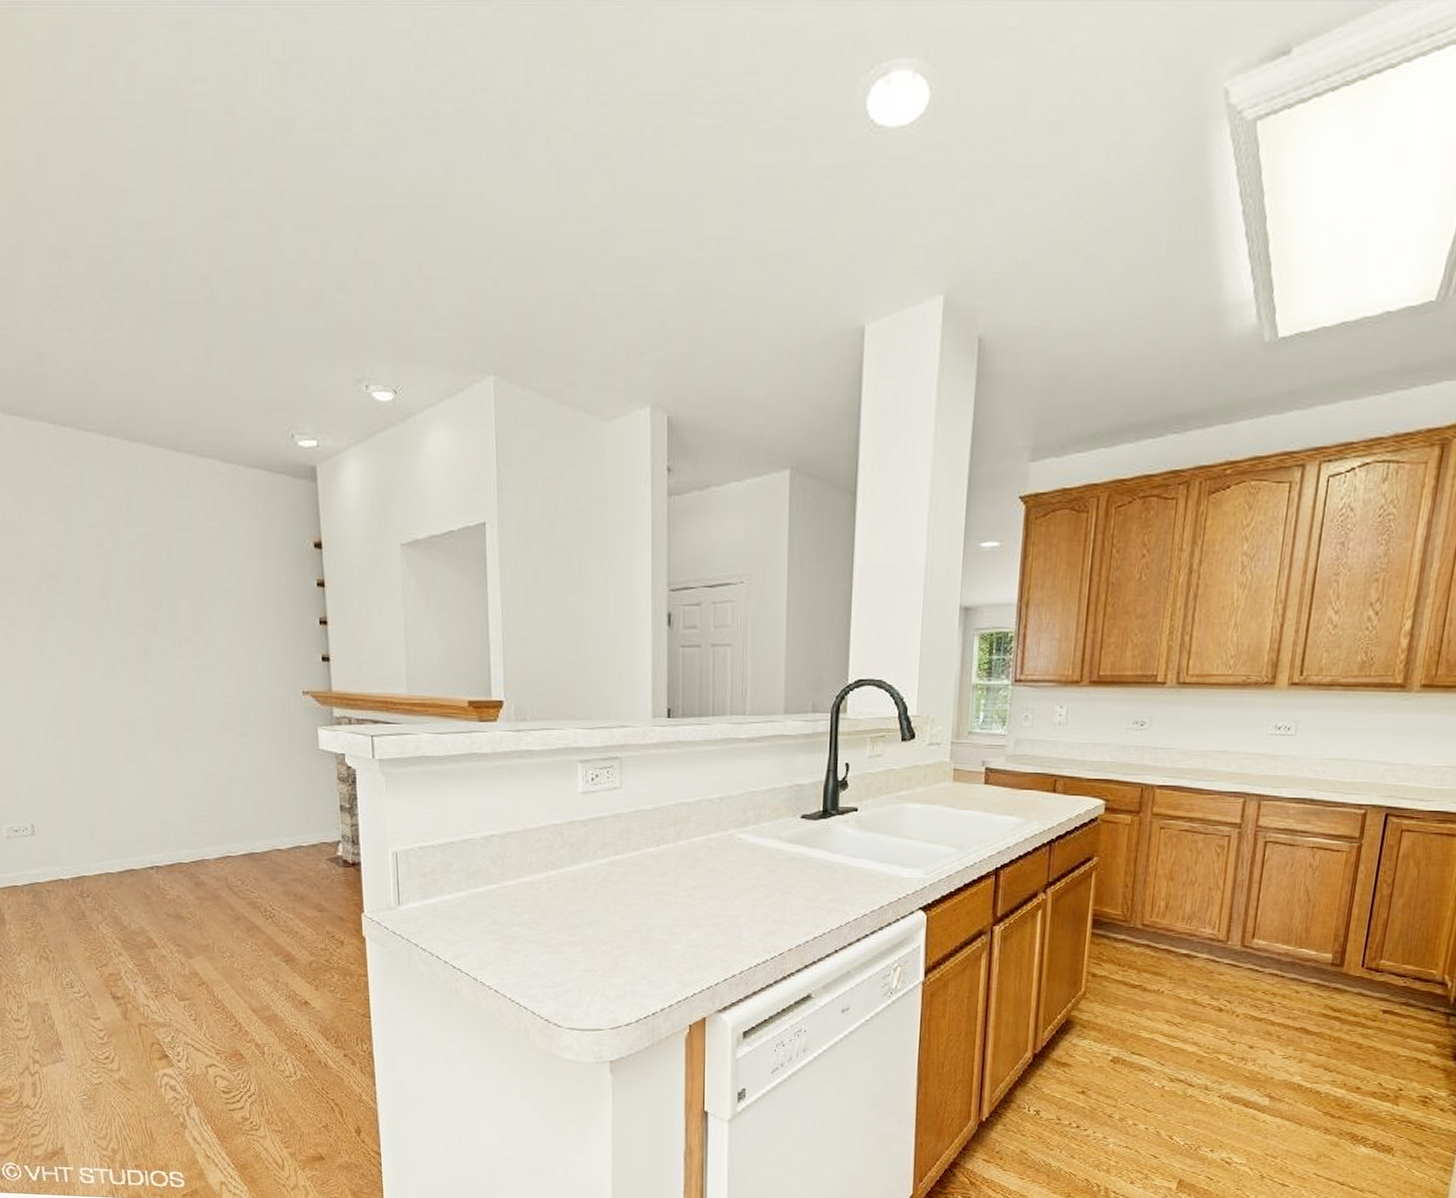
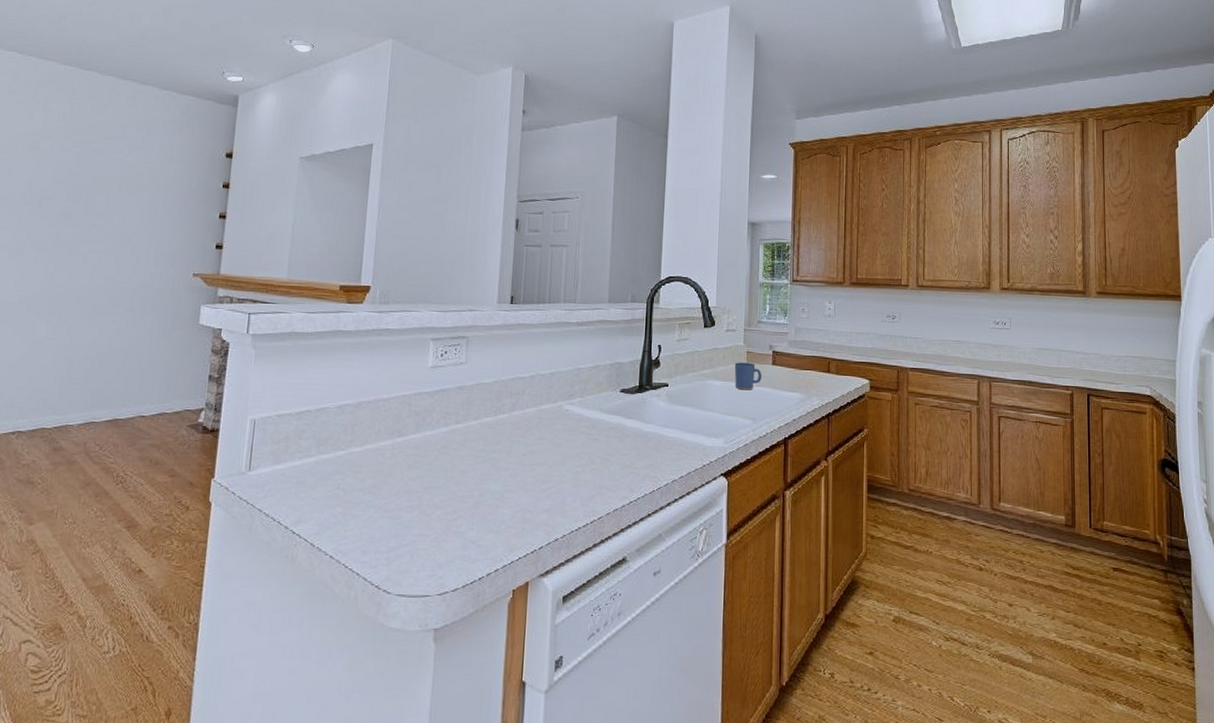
mug: none [937,782,971,814] -> present [734,362,762,390]

